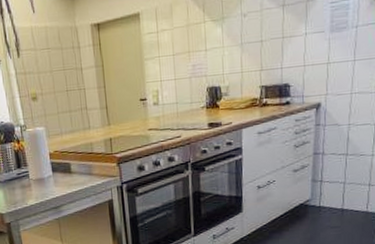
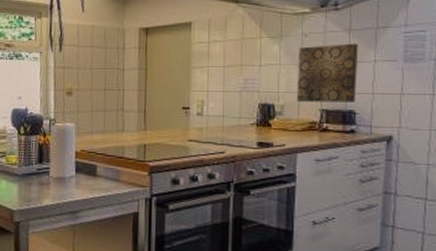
wall art: none [239,18,292,81] -> present [296,43,359,103]

